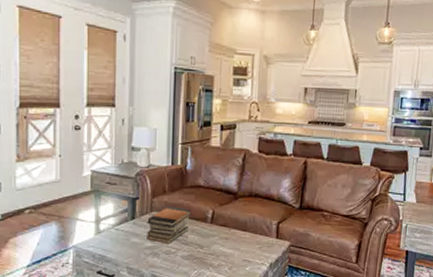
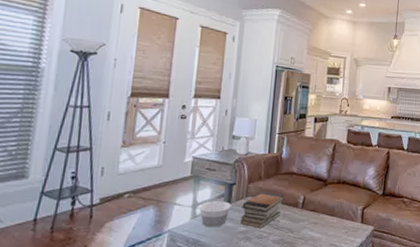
bowl: none [103,216,136,243] -> present [199,201,232,227]

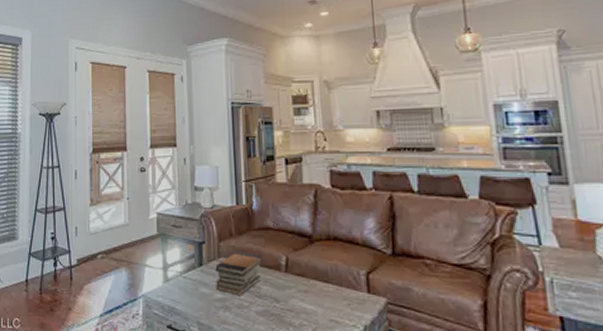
bowl: present [199,201,232,227] -> none [171,262,204,293]

